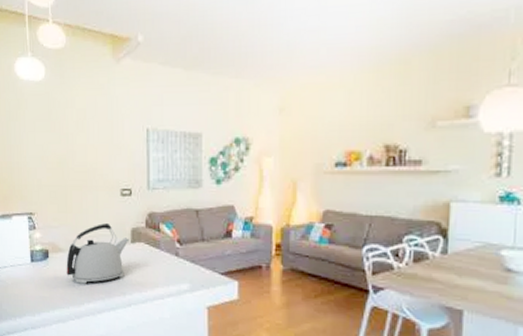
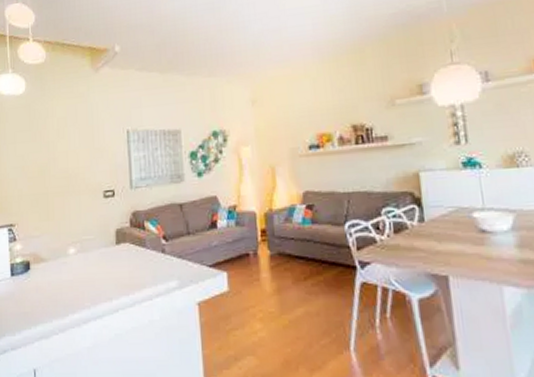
kettle: present [66,222,129,284] -> none [48,226,114,294]

